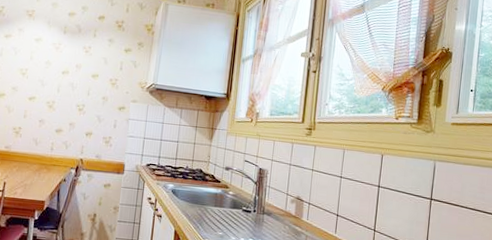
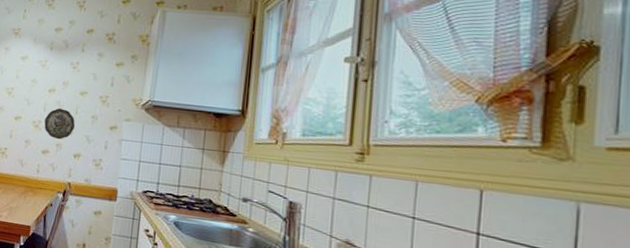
decorative plate: none [58,90,88,120] -> present [44,108,76,140]

